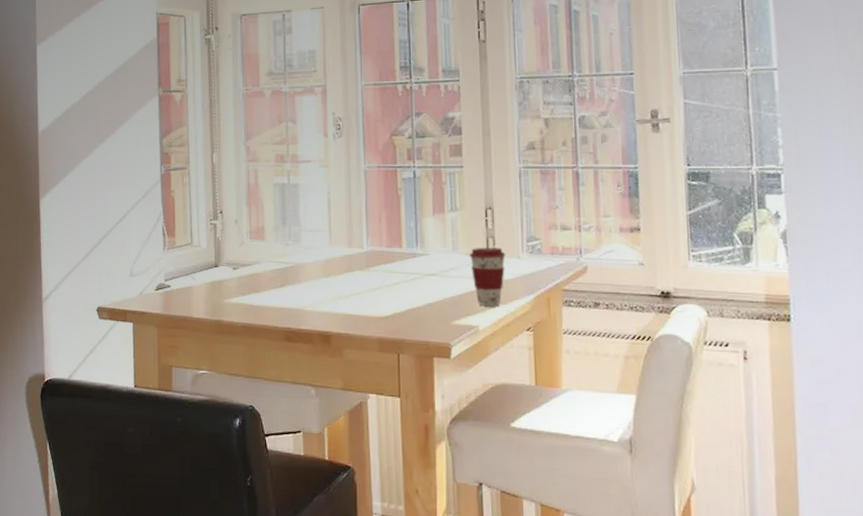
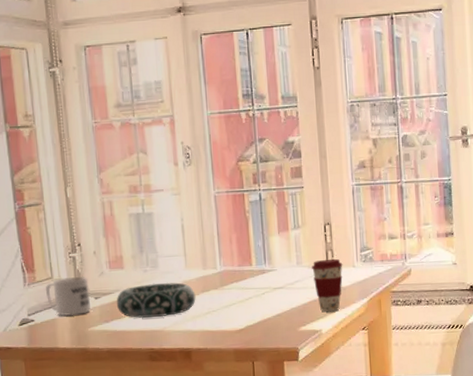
mug: none [185,244,229,286] -> present [46,276,91,317]
decorative bowl: none [254,258,339,295] -> present [116,282,196,319]

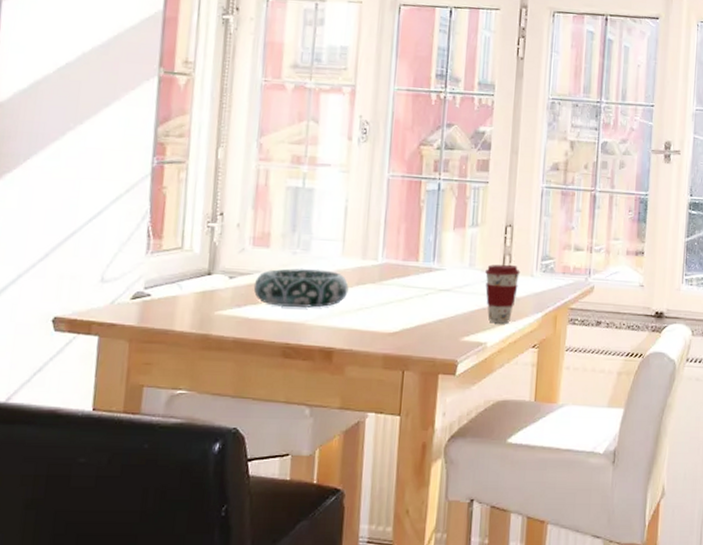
mug: present [46,276,91,317] -> none [171,250,225,295]

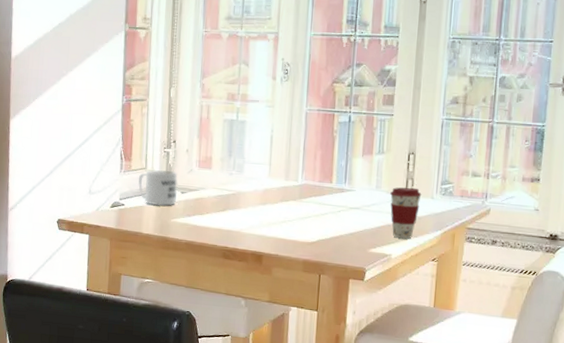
mug: none [171,250,225,295] -> present [138,170,178,206]
decorative bowl: present [253,268,349,308] -> none [200,186,275,219]

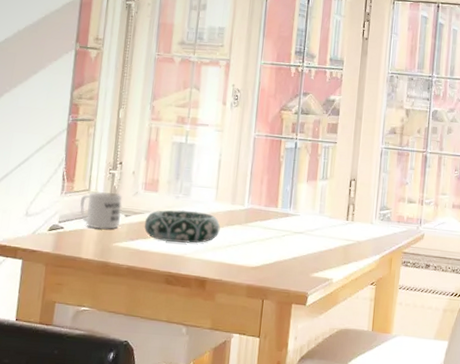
decorative bowl: none [200,186,275,219] -> present [144,210,220,243]
coffee cup: present [390,187,422,239] -> none [332,212,362,263]

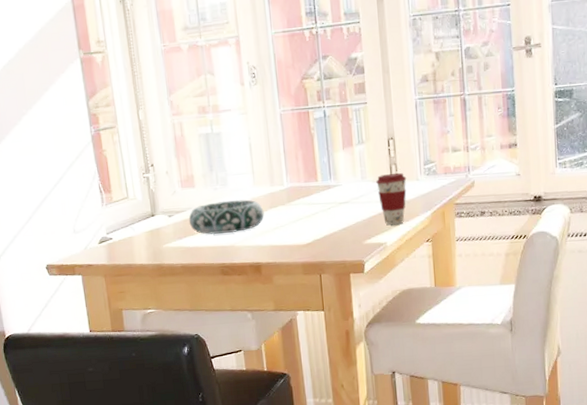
mug: present [80,192,123,230] -> none [122,195,165,234]
coffee cup: none [332,212,362,263] -> present [376,172,407,225]

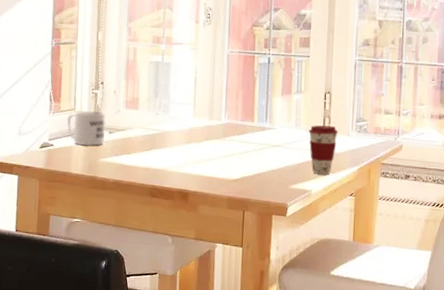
mug: none [122,195,165,234] -> present [67,111,106,146]
decorative bowl: present [188,199,264,235] -> none [127,126,199,158]

